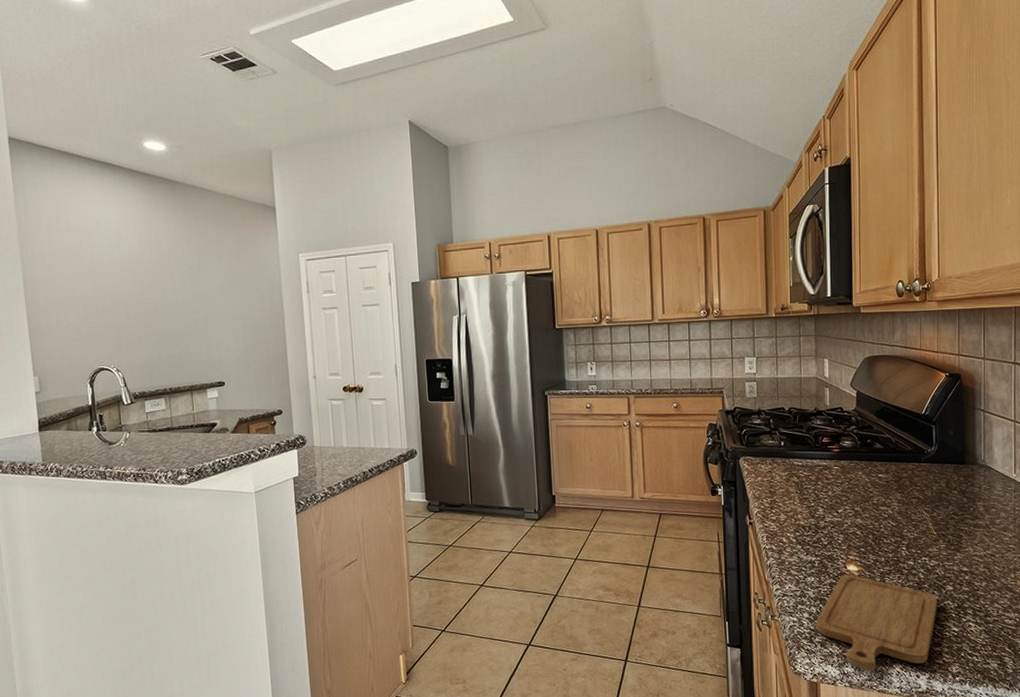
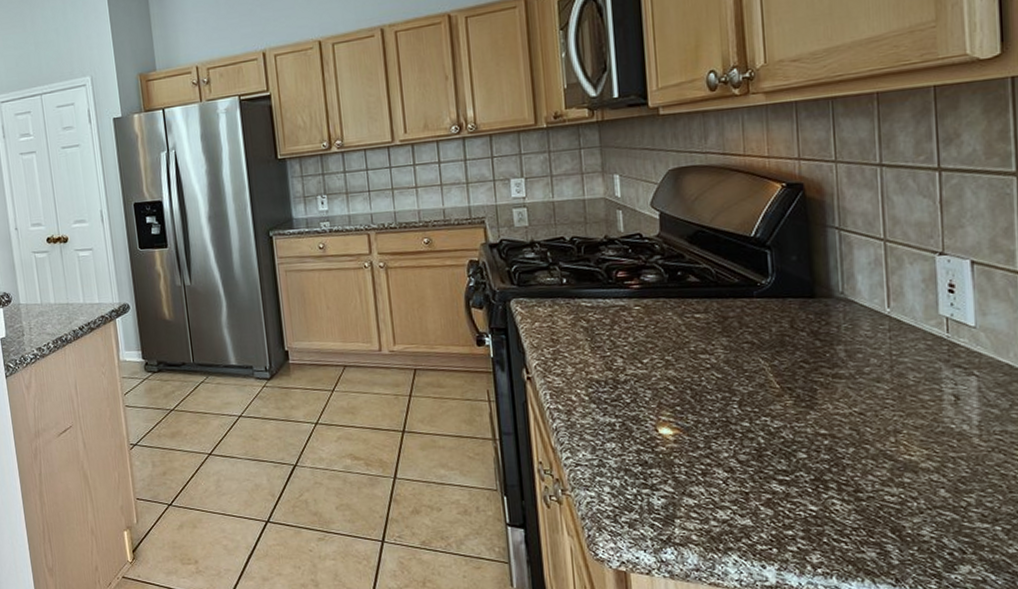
chopping board: present [816,574,938,671] -> none [621,439,787,559]

